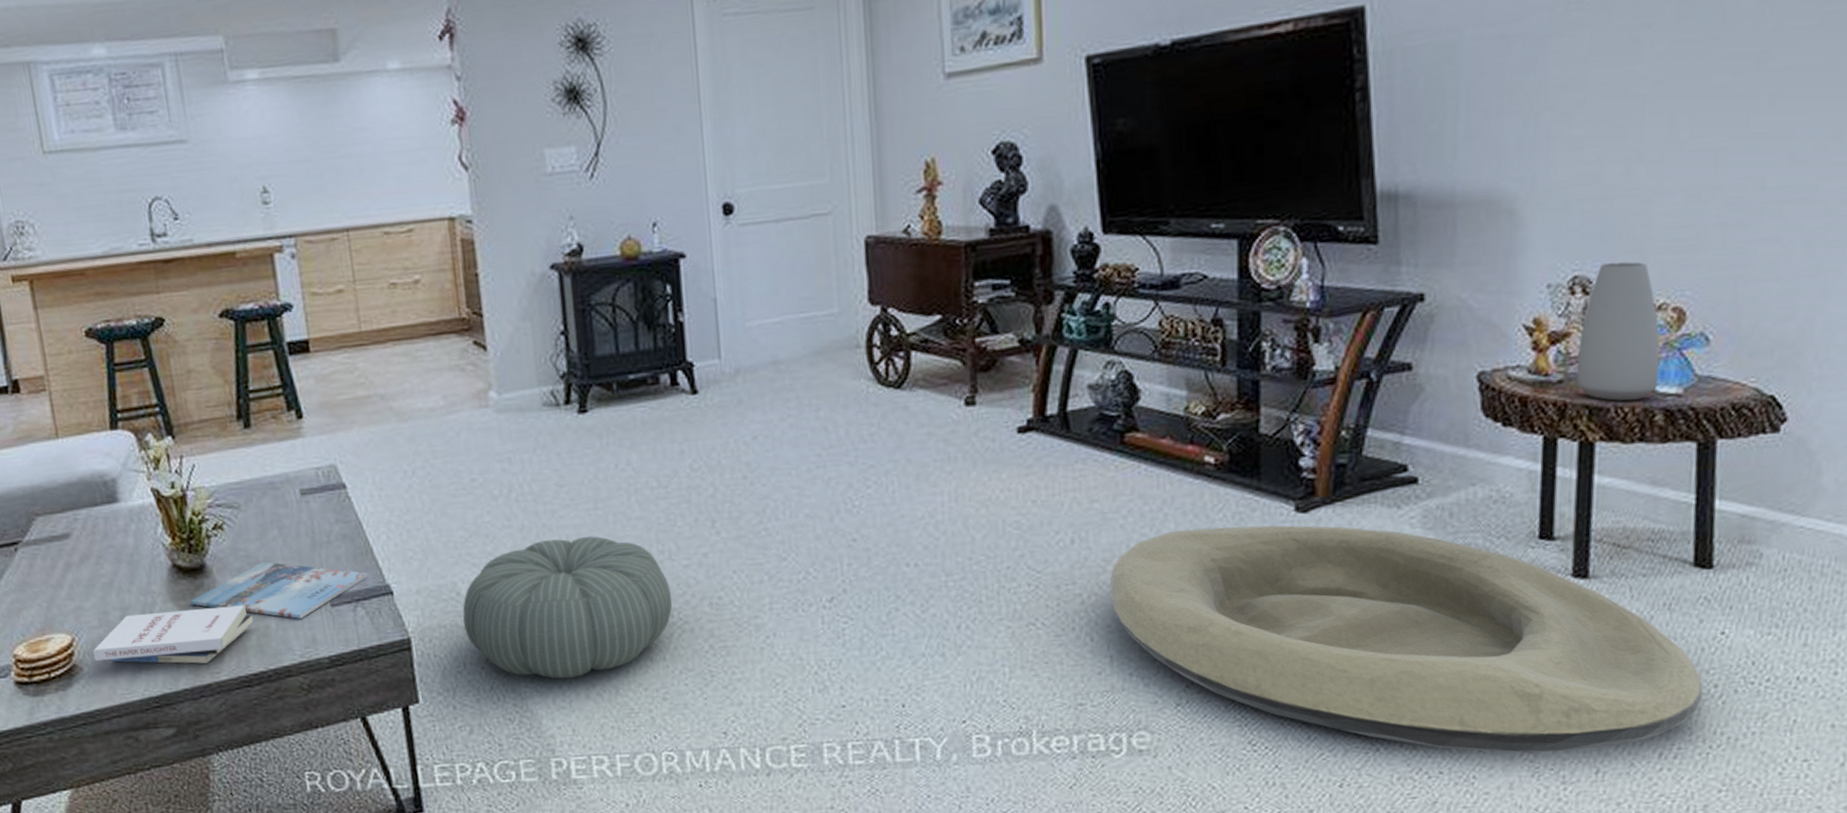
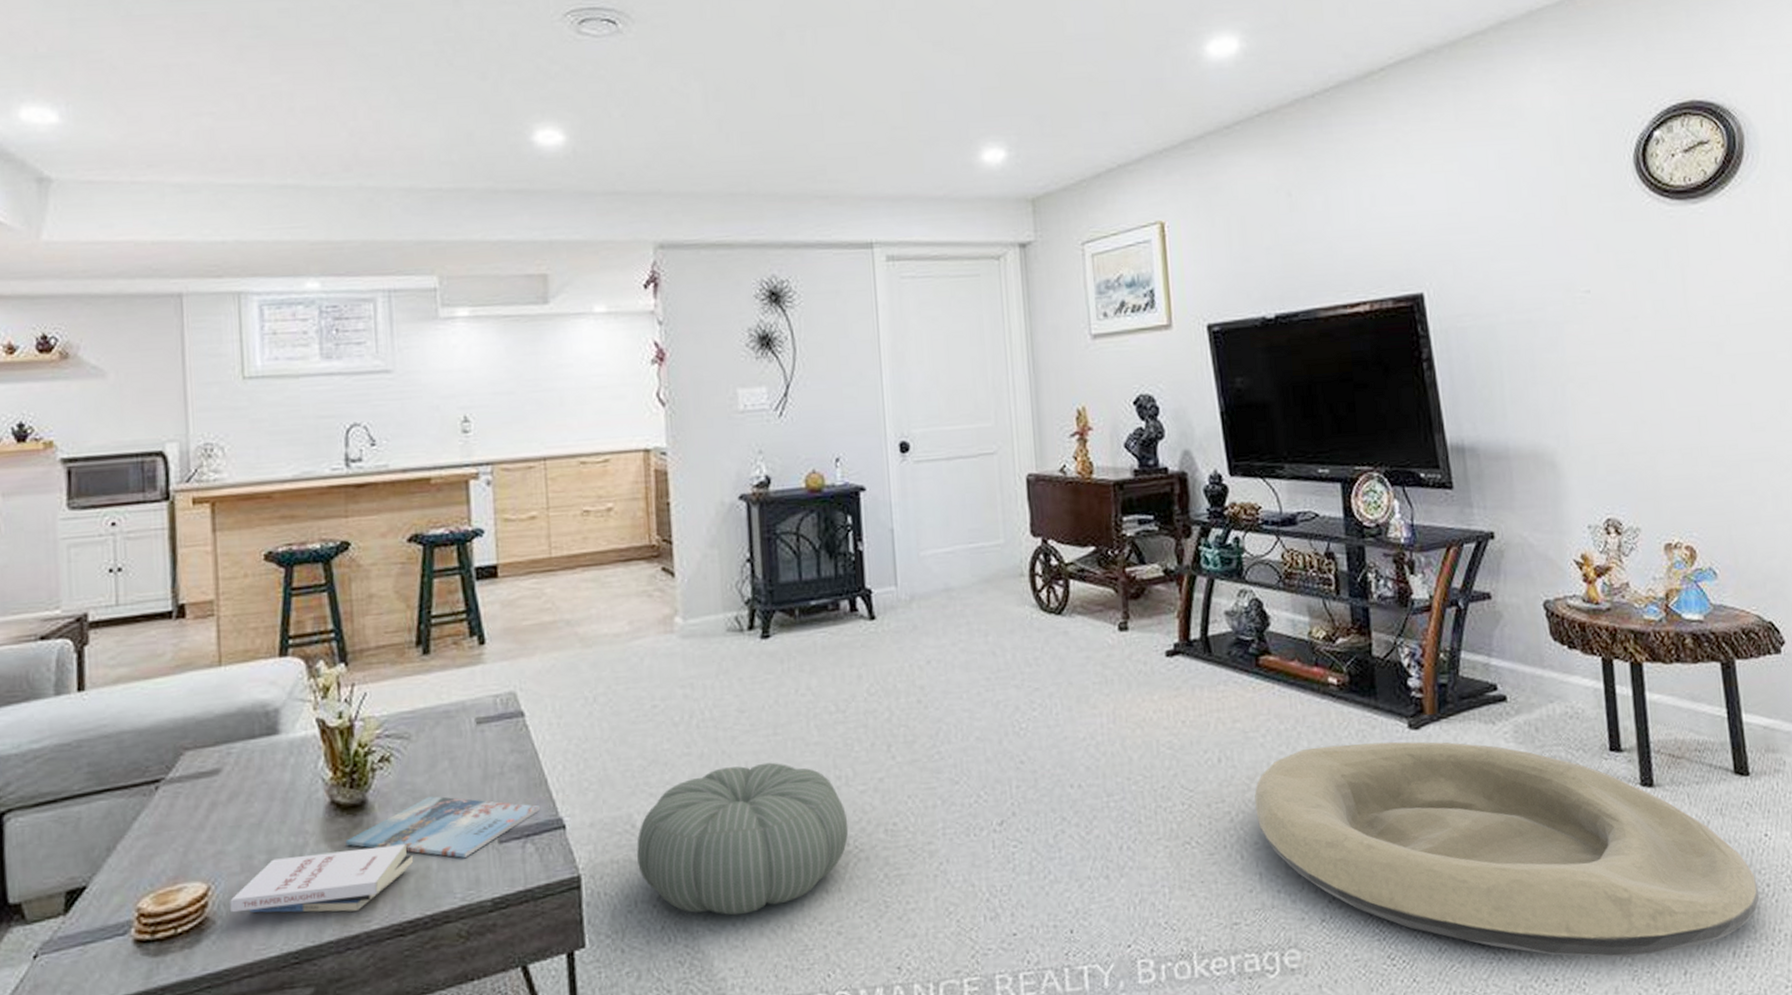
vase: present [1576,261,1660,401] -> none [1618,507,1684,627]

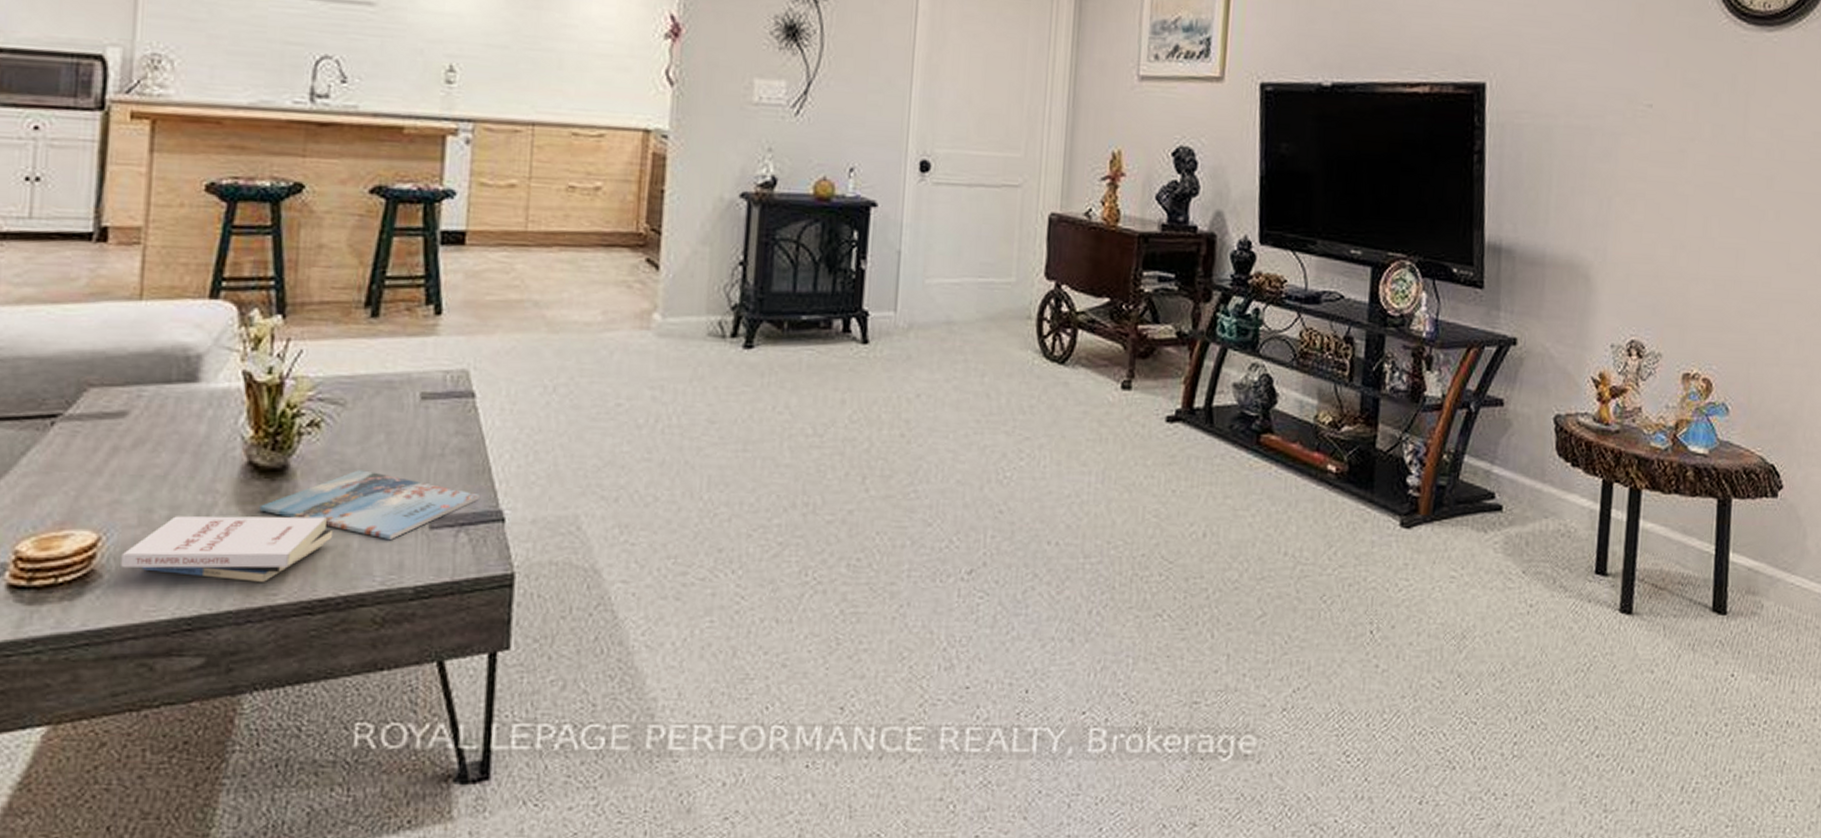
pouf: present [637,762,849,916] -> none [578,479,810,635]
dog bed: present [1254,741,1760,958] -> none [1233,534,1716,780]

